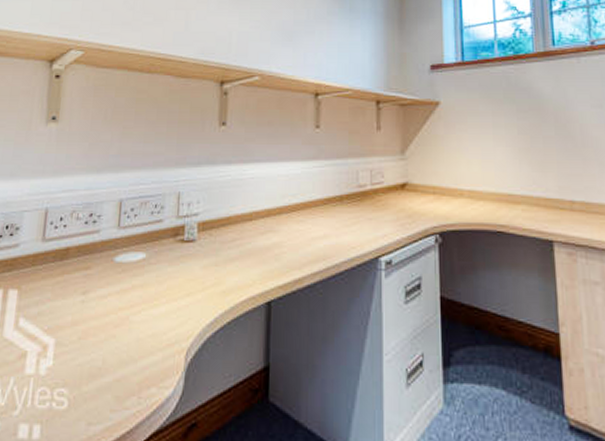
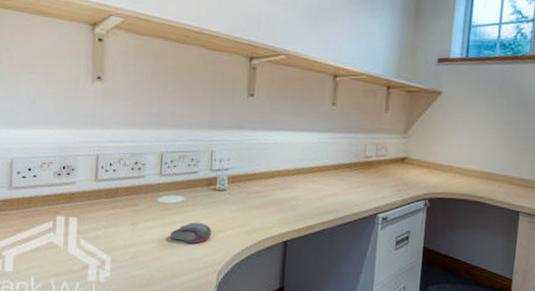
computer mouse: none [128,284,179,315] -> present [170,222,212,244]

